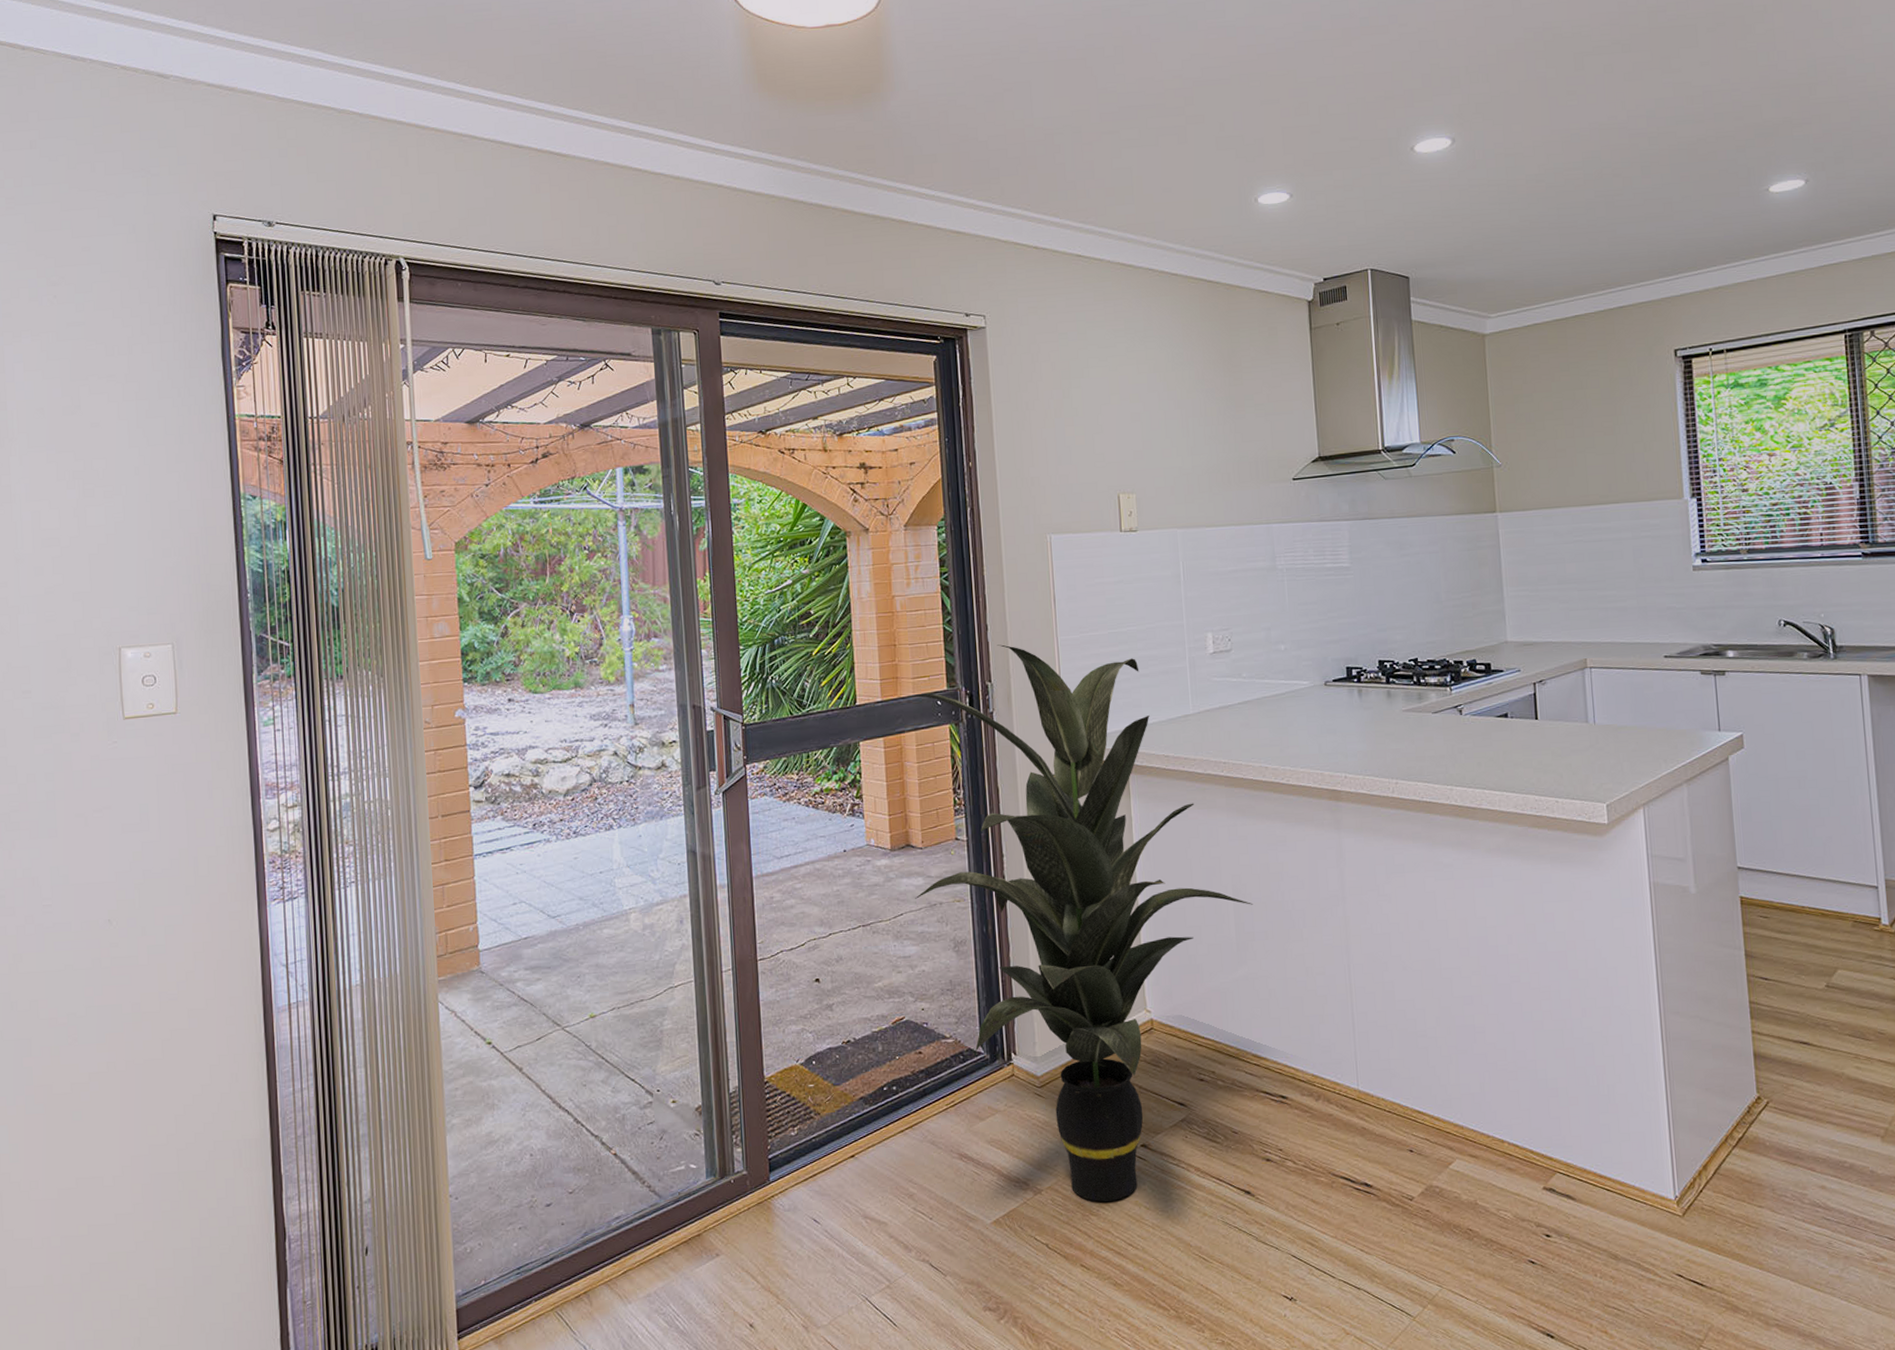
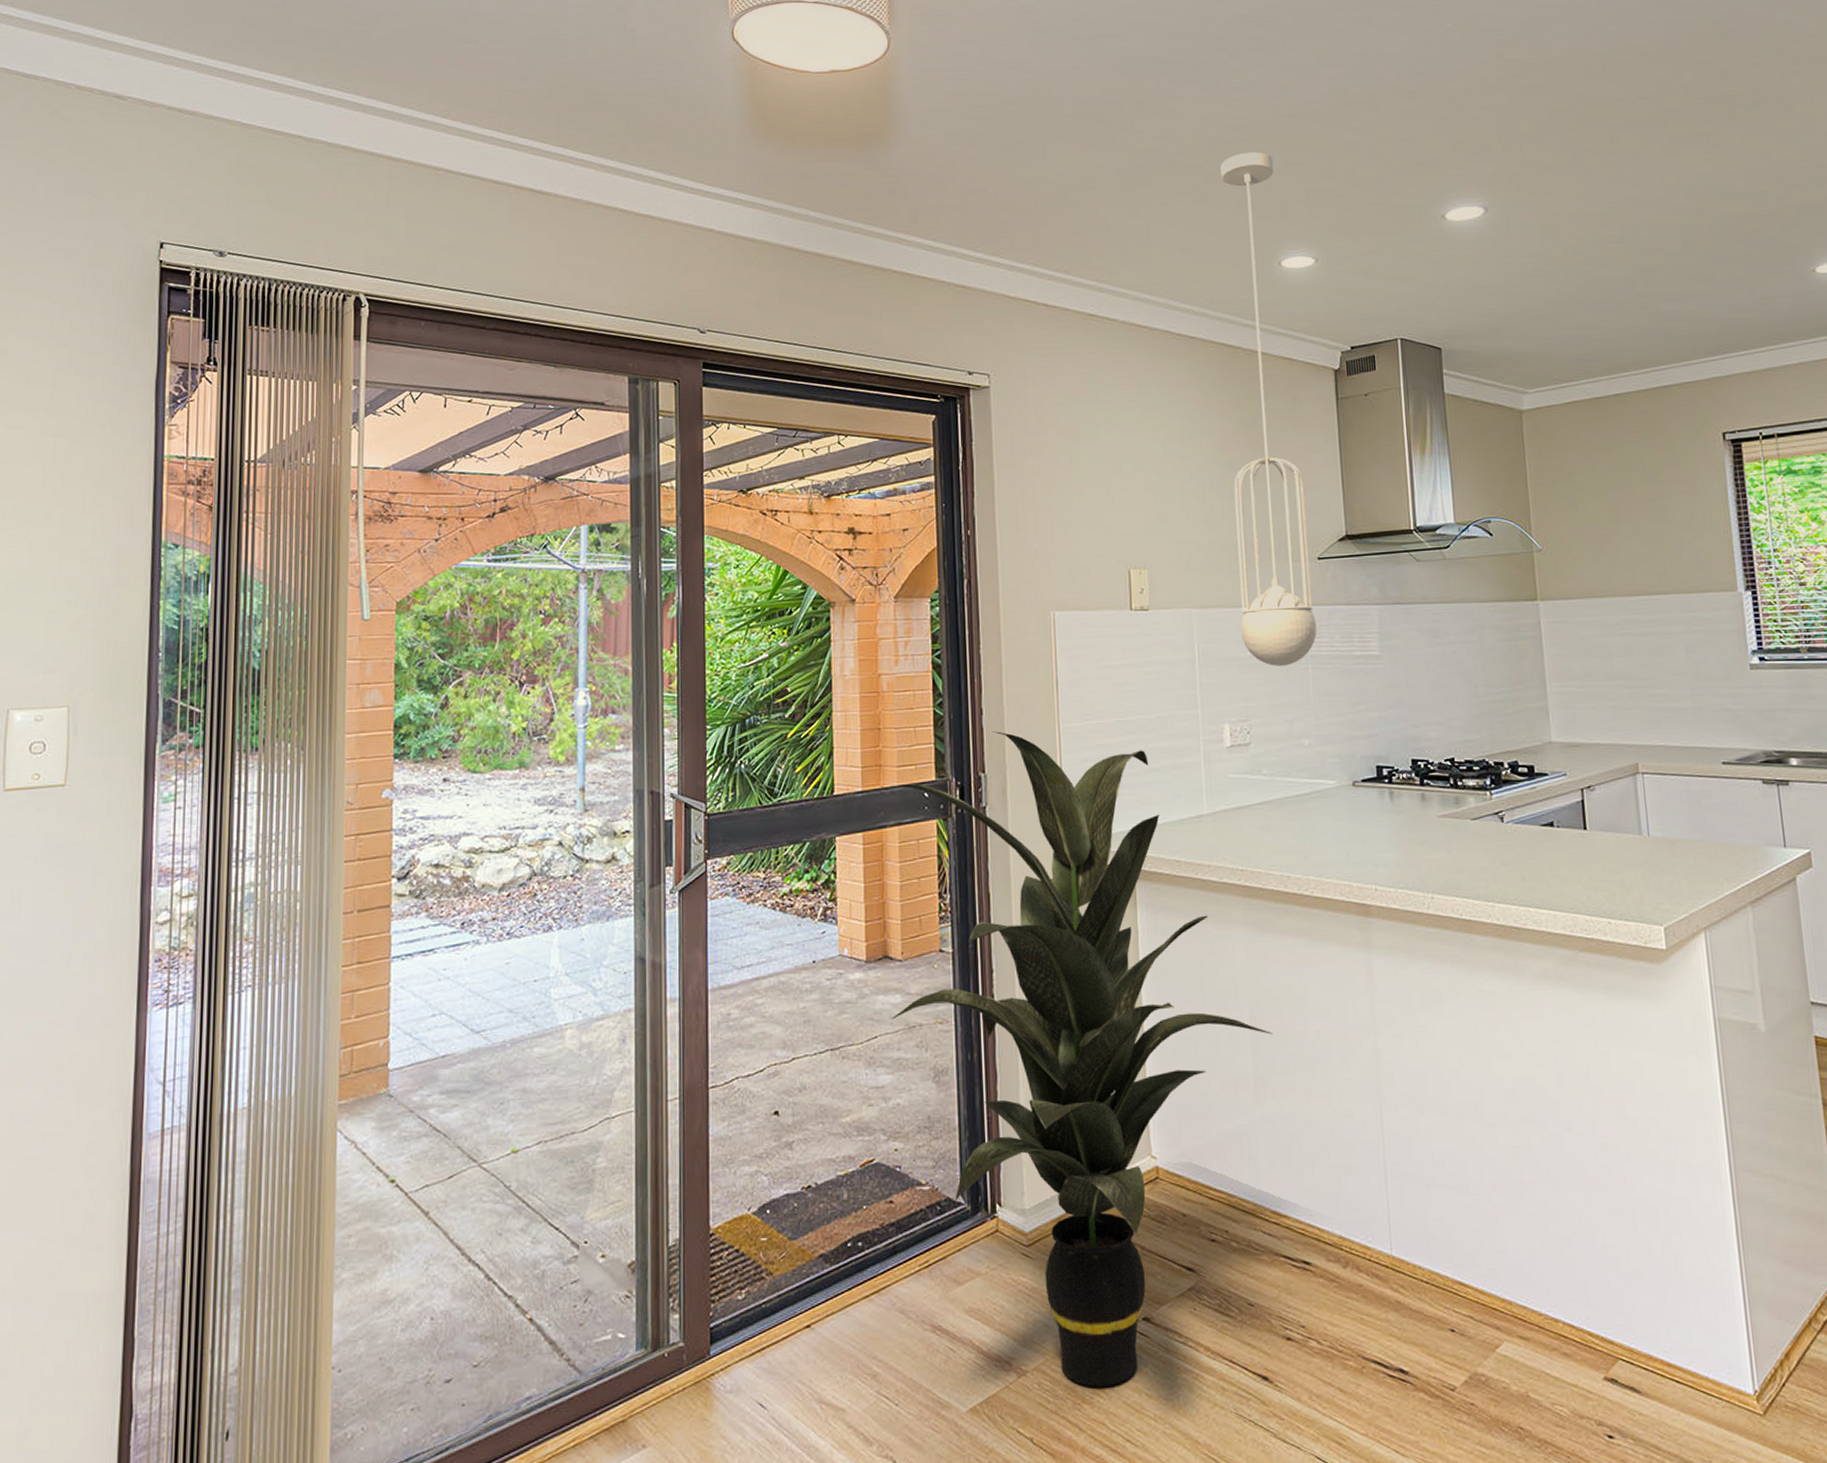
pendant light: none [1199,91,1292,579] -> present [1220,151,1317,666]

